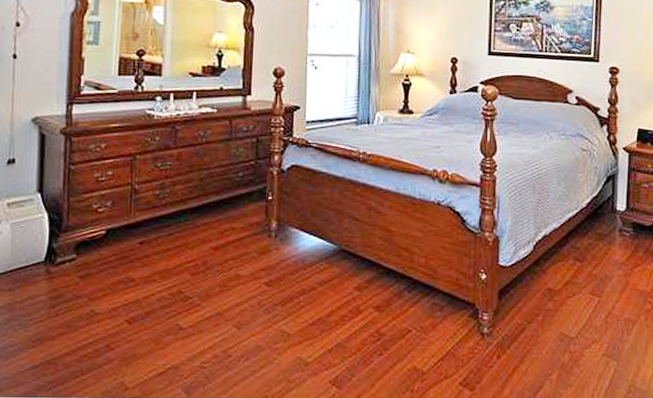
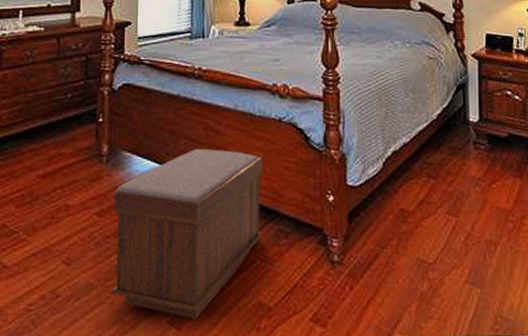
bench: none [279,227,421,379] -> present [112,148,262,319]

